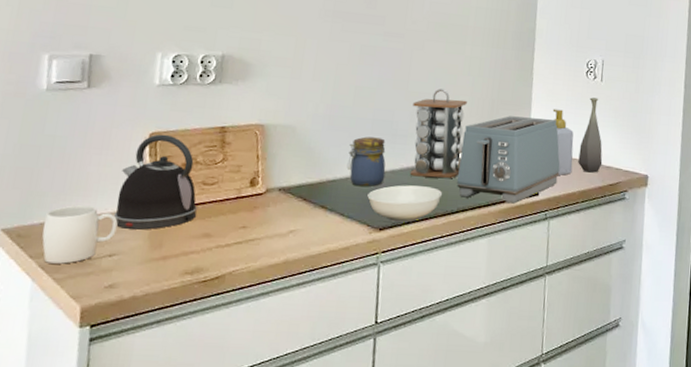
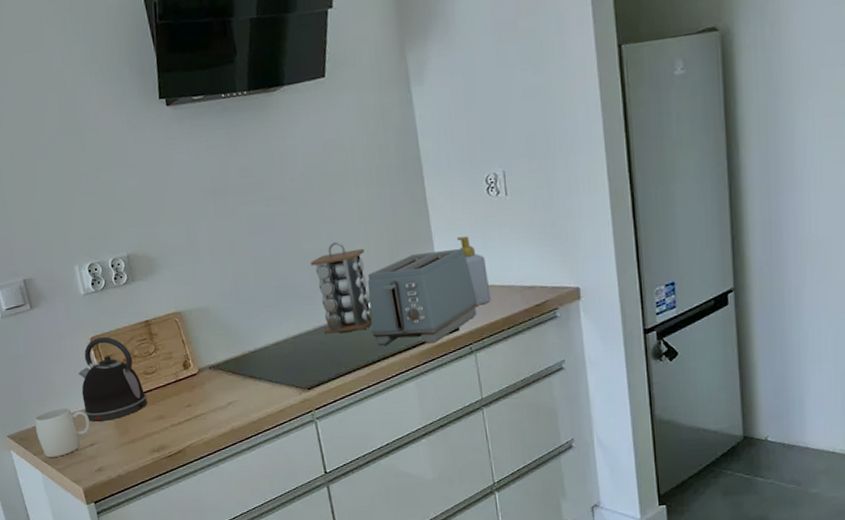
jar: present [346,136,386,187] -> none [261,303,301,353]
bowl: present [367,185,443,223] -> none [289,341,361,380]
bottle: present [578,97,603,173] -> none [494,215,524,297]

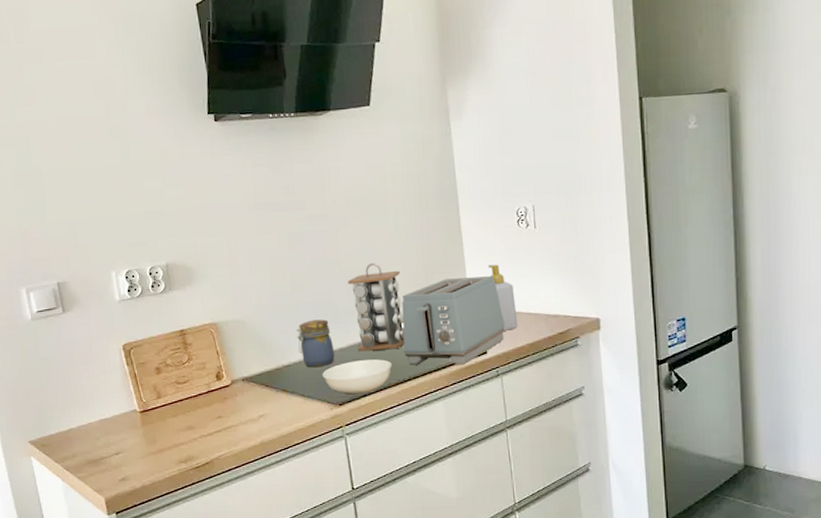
mug: present [34,407,90,458] -> none [58,414,117,465]
kettle: present [78,336,147,422] -> none [108,344,178,430]
jar: none [261,303,301,353] -> present [296,319,335,368]
bowl: none [289,341,361,380] -> present [322,359,393,396]

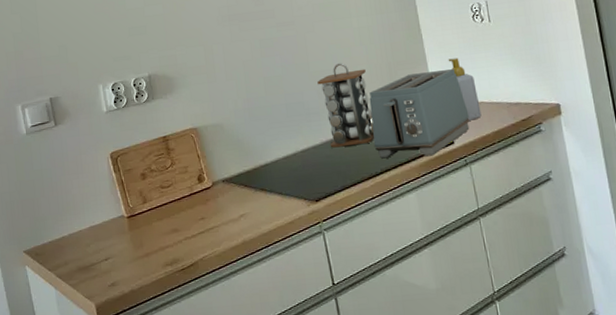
jar: present [296,319,335,368] -> none [271,119,309,166]
bowl: present [322,359,393,396] -> none [298,154,364,192]

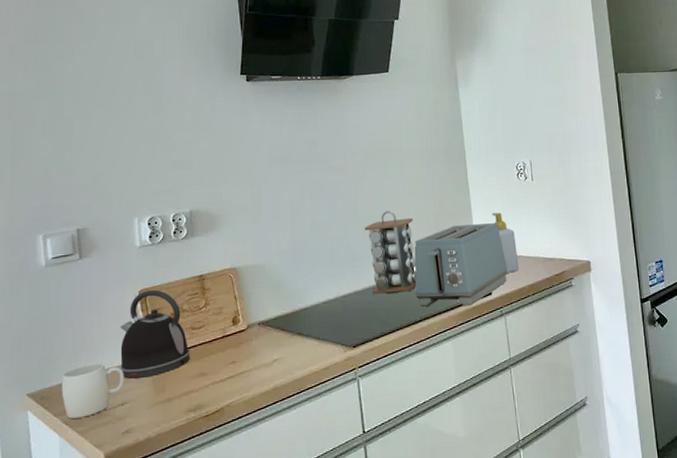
mug: none [51,221,106,273] -> present [61,363,124,419]
kettle: none [97,151,163,236] -> present [119,289,191,379]

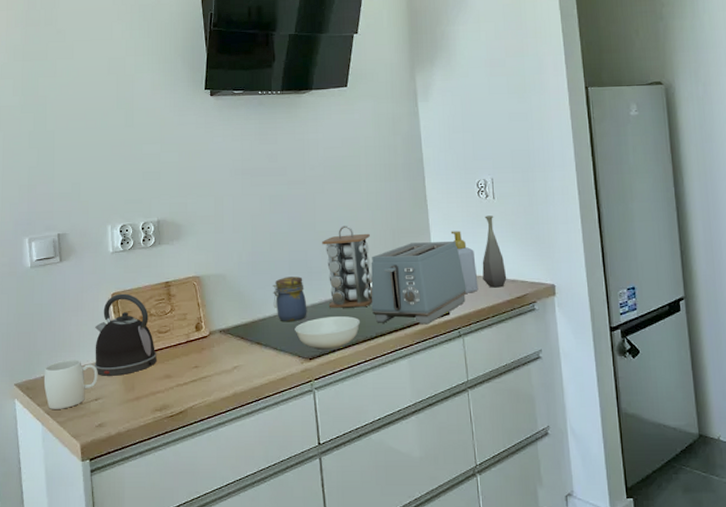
jar: none [314,264,350,311] -> present [273,276,307,322]
bowl: none [337,301,405,338] -> present [295,316,361,351]
bottle: none [522,197,546,267] -> present [482,215,507,288]

